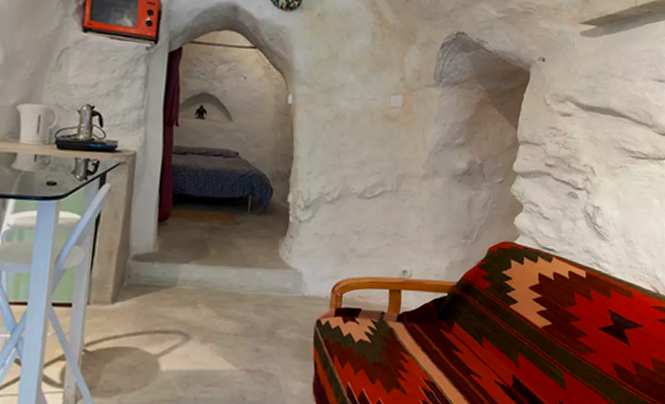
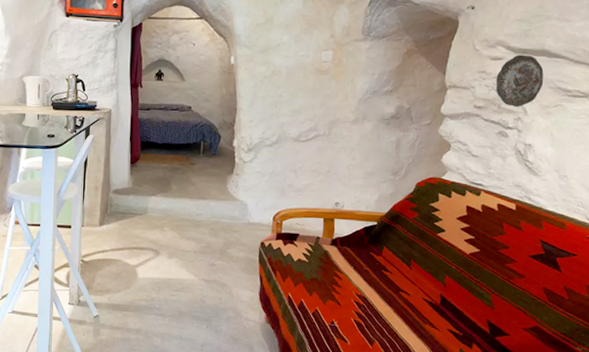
decorative plate: none [565,111,610,167] -> present [495,54,544,107]

